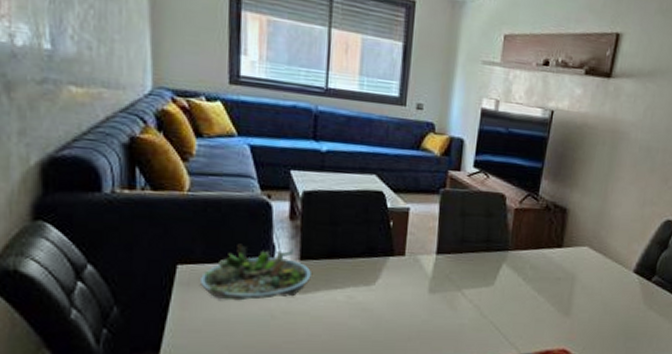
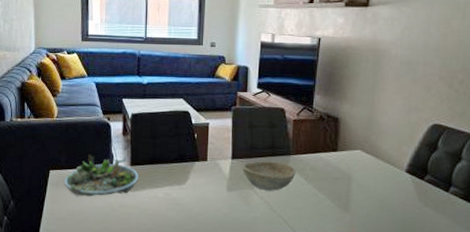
bowl: none [448,257,514,293] -> present [241,161,296,191]

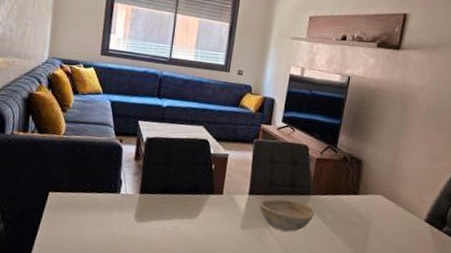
succulent planter: present [64,154,139,197] -> none [64,177,148,225]

